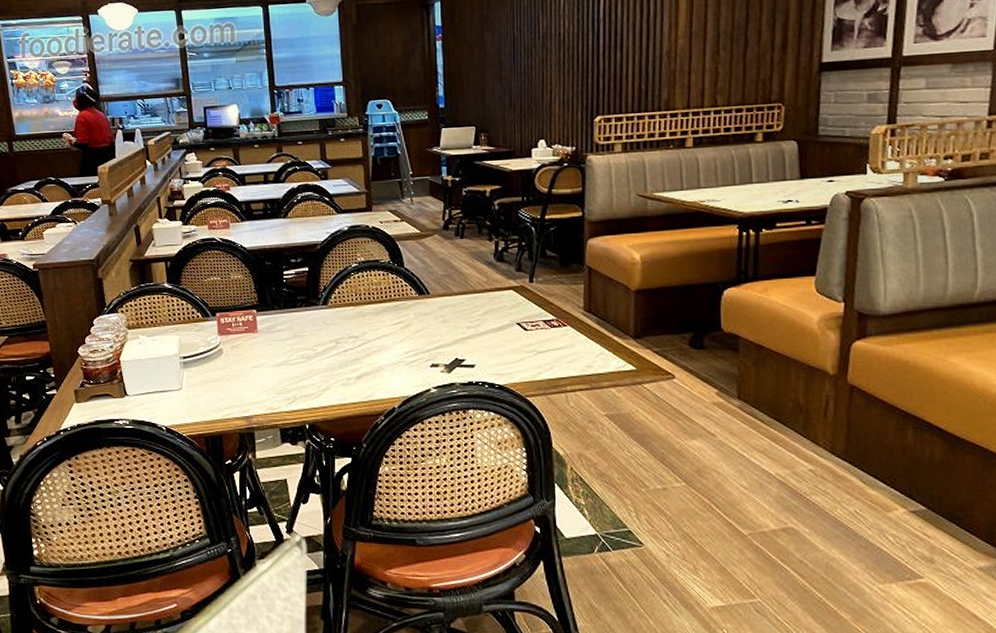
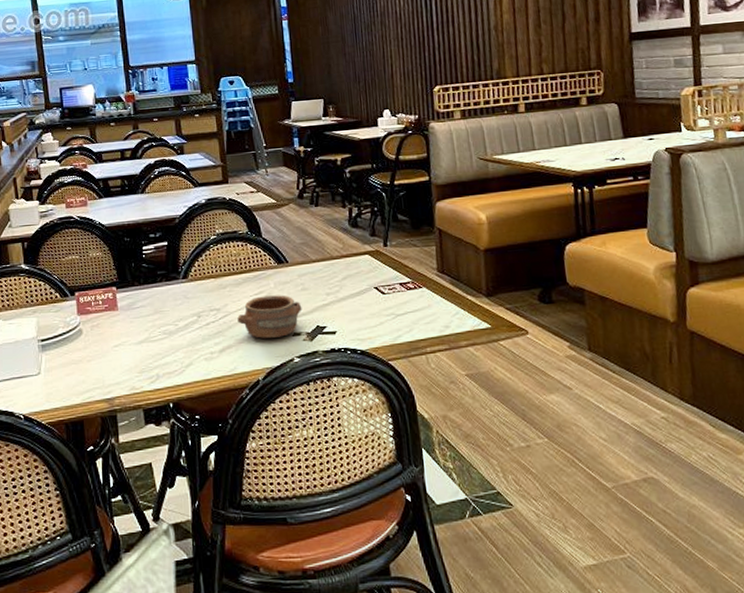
pottery: none [375,326,442,368] -> present [237,295,302,338]

